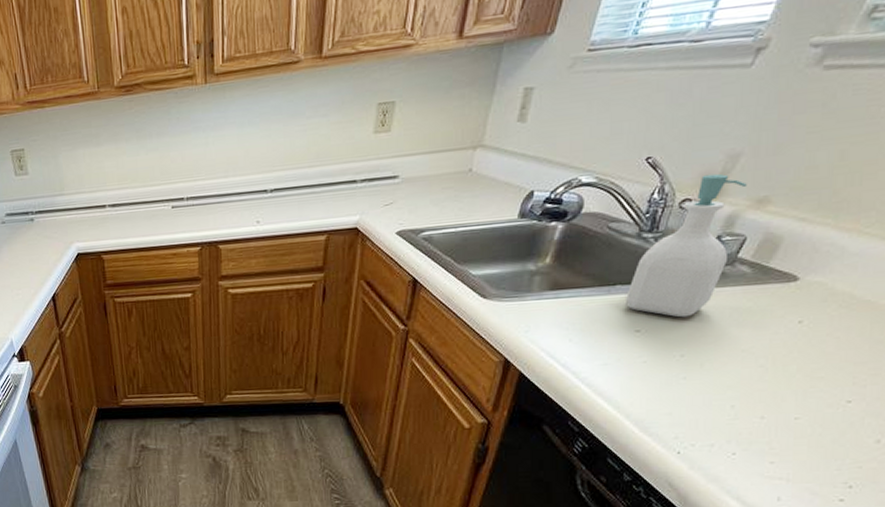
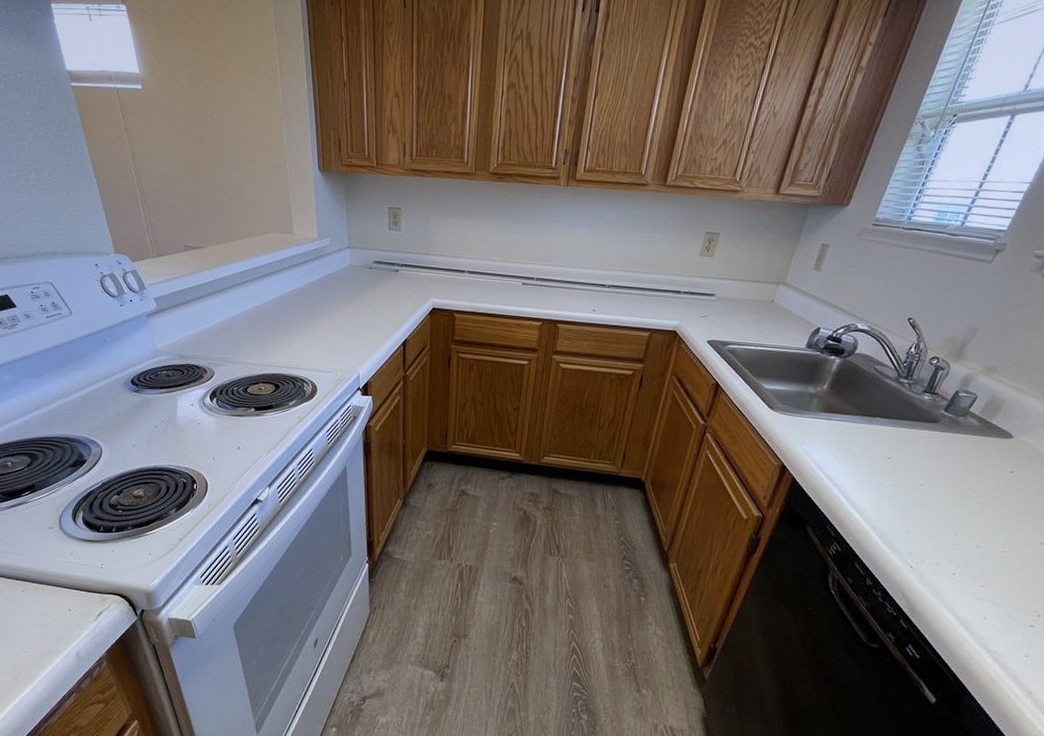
soap bottle: present [626,173,747,318] -> none [882,340,981,453]

